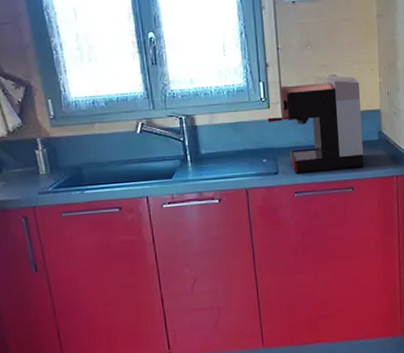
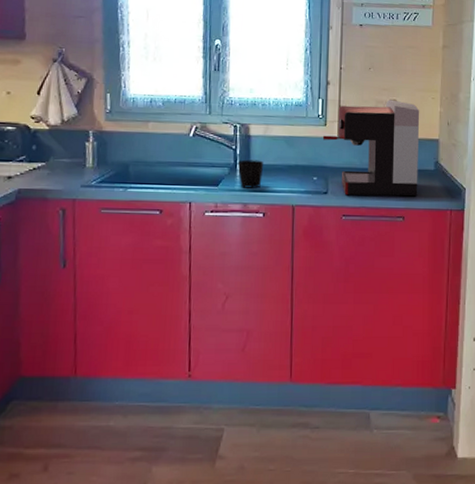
cup: none [188,149,214,178] -> present [238,159,264,189]

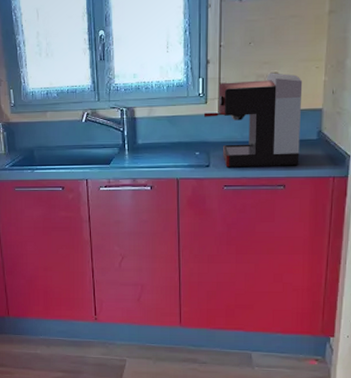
cup: present [238,159,264,189] -> none [126,139,150,165]

